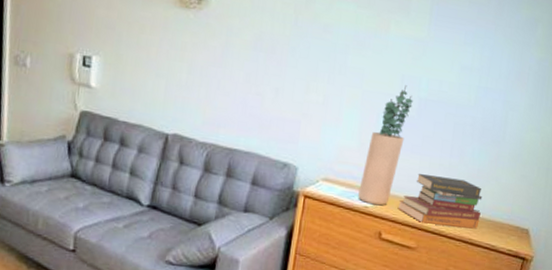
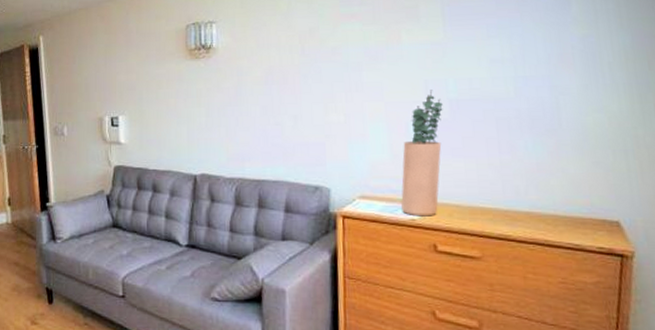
books: present [397,174,483,229] -> none [449,176,553,230]

